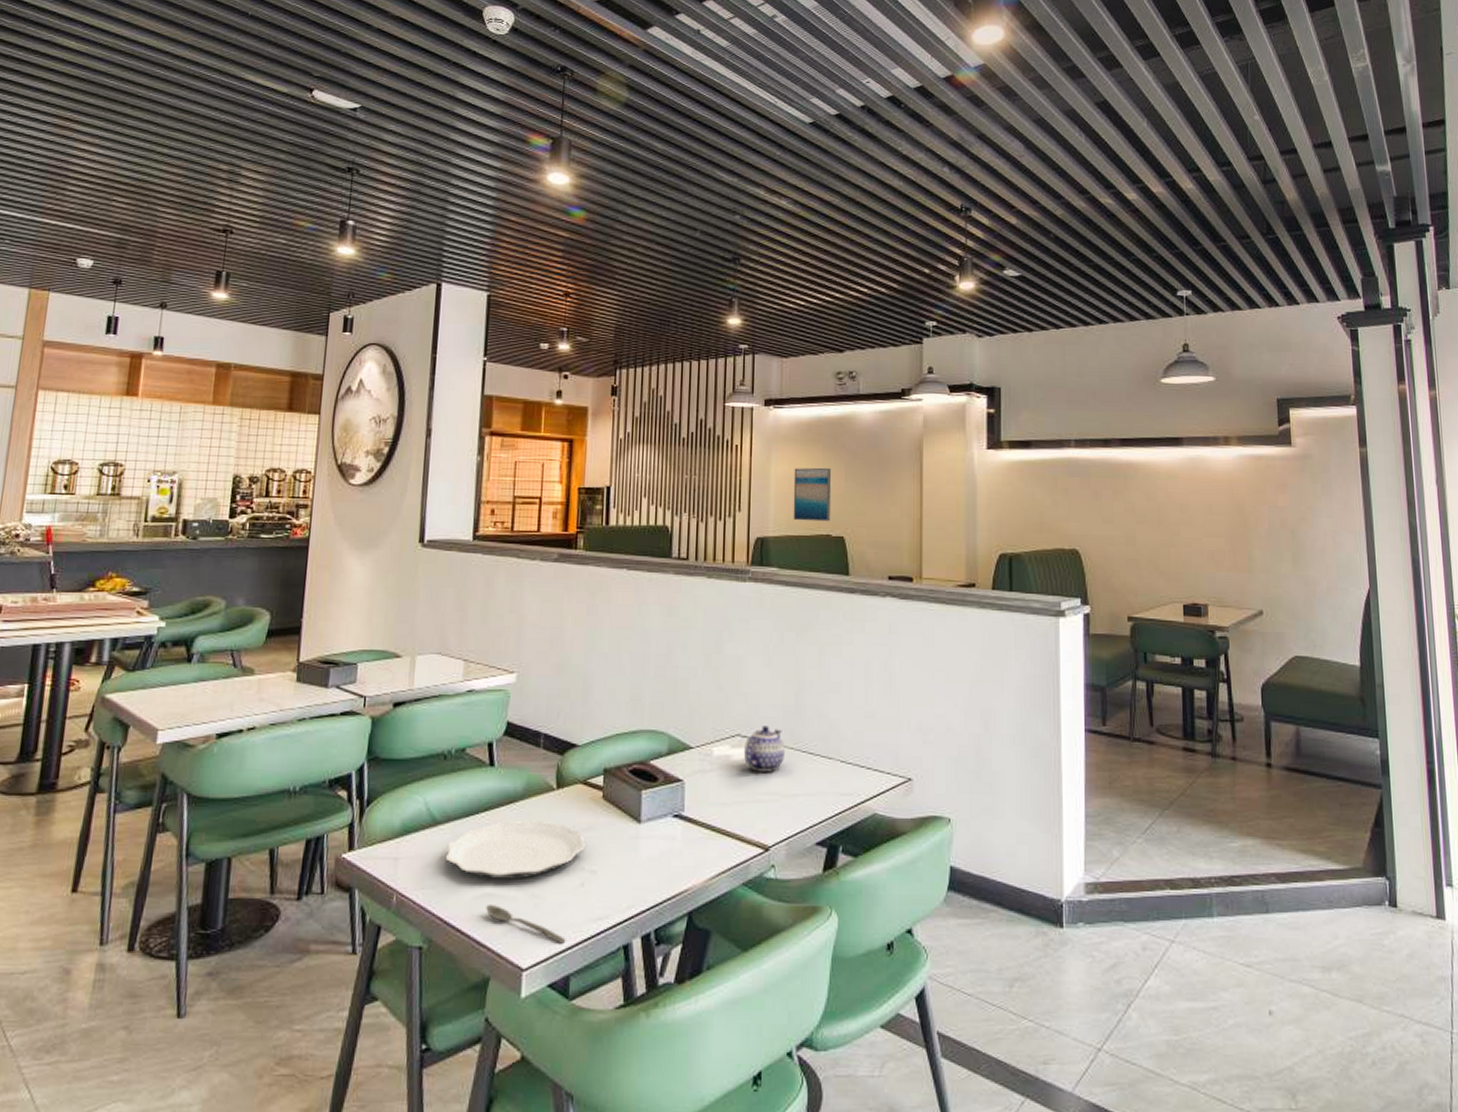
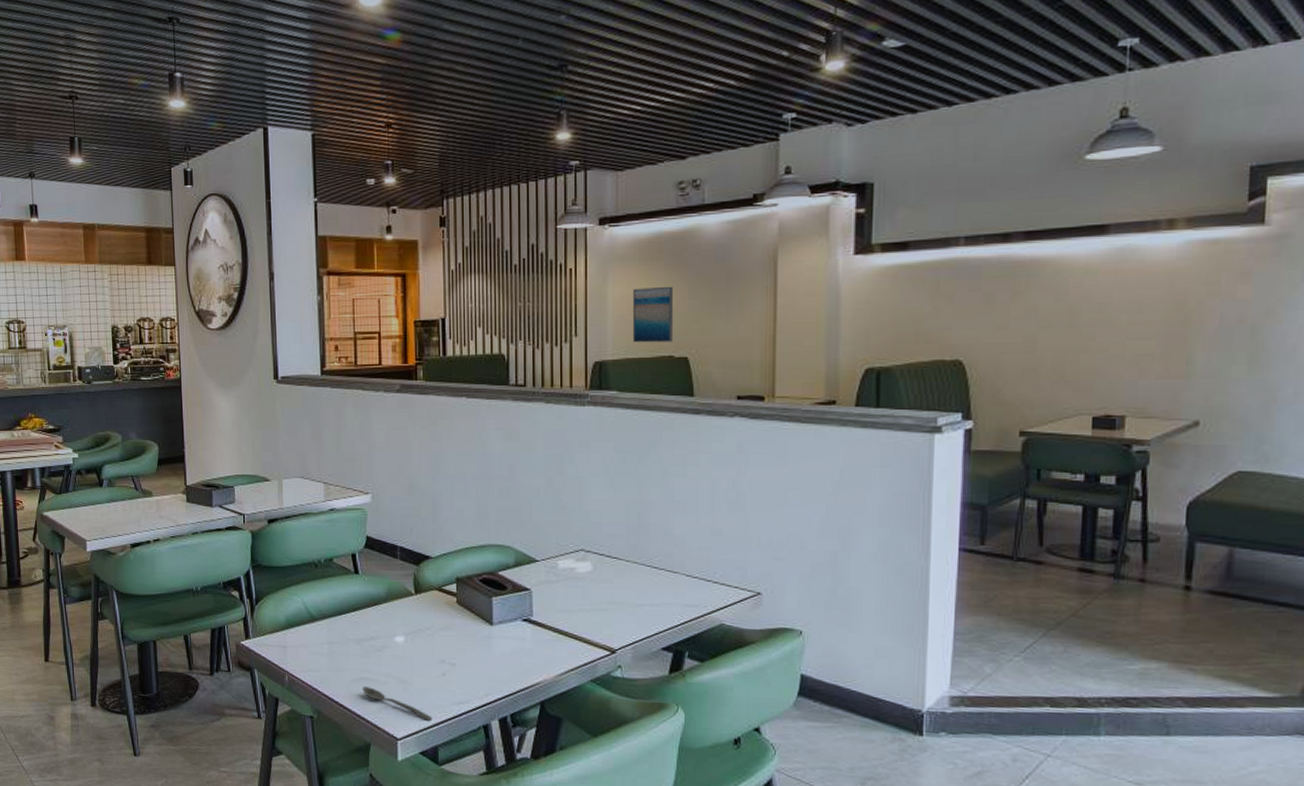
plate: present [445,820,586,879] -> none [324,619,445,668]
teapot: present [743,726,785,772] -> none [587,542,629,584]

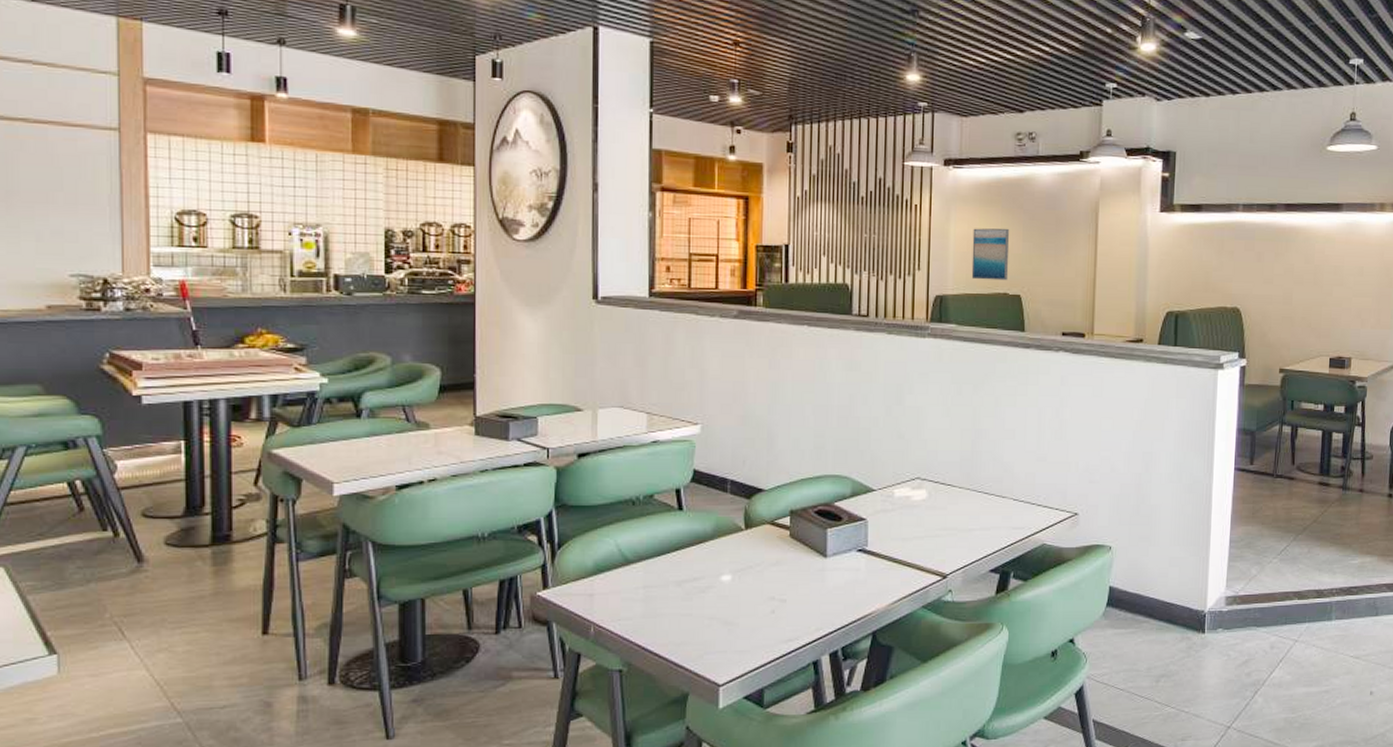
spoon: present [362,687,433,721] -> none [682,632,759,662]

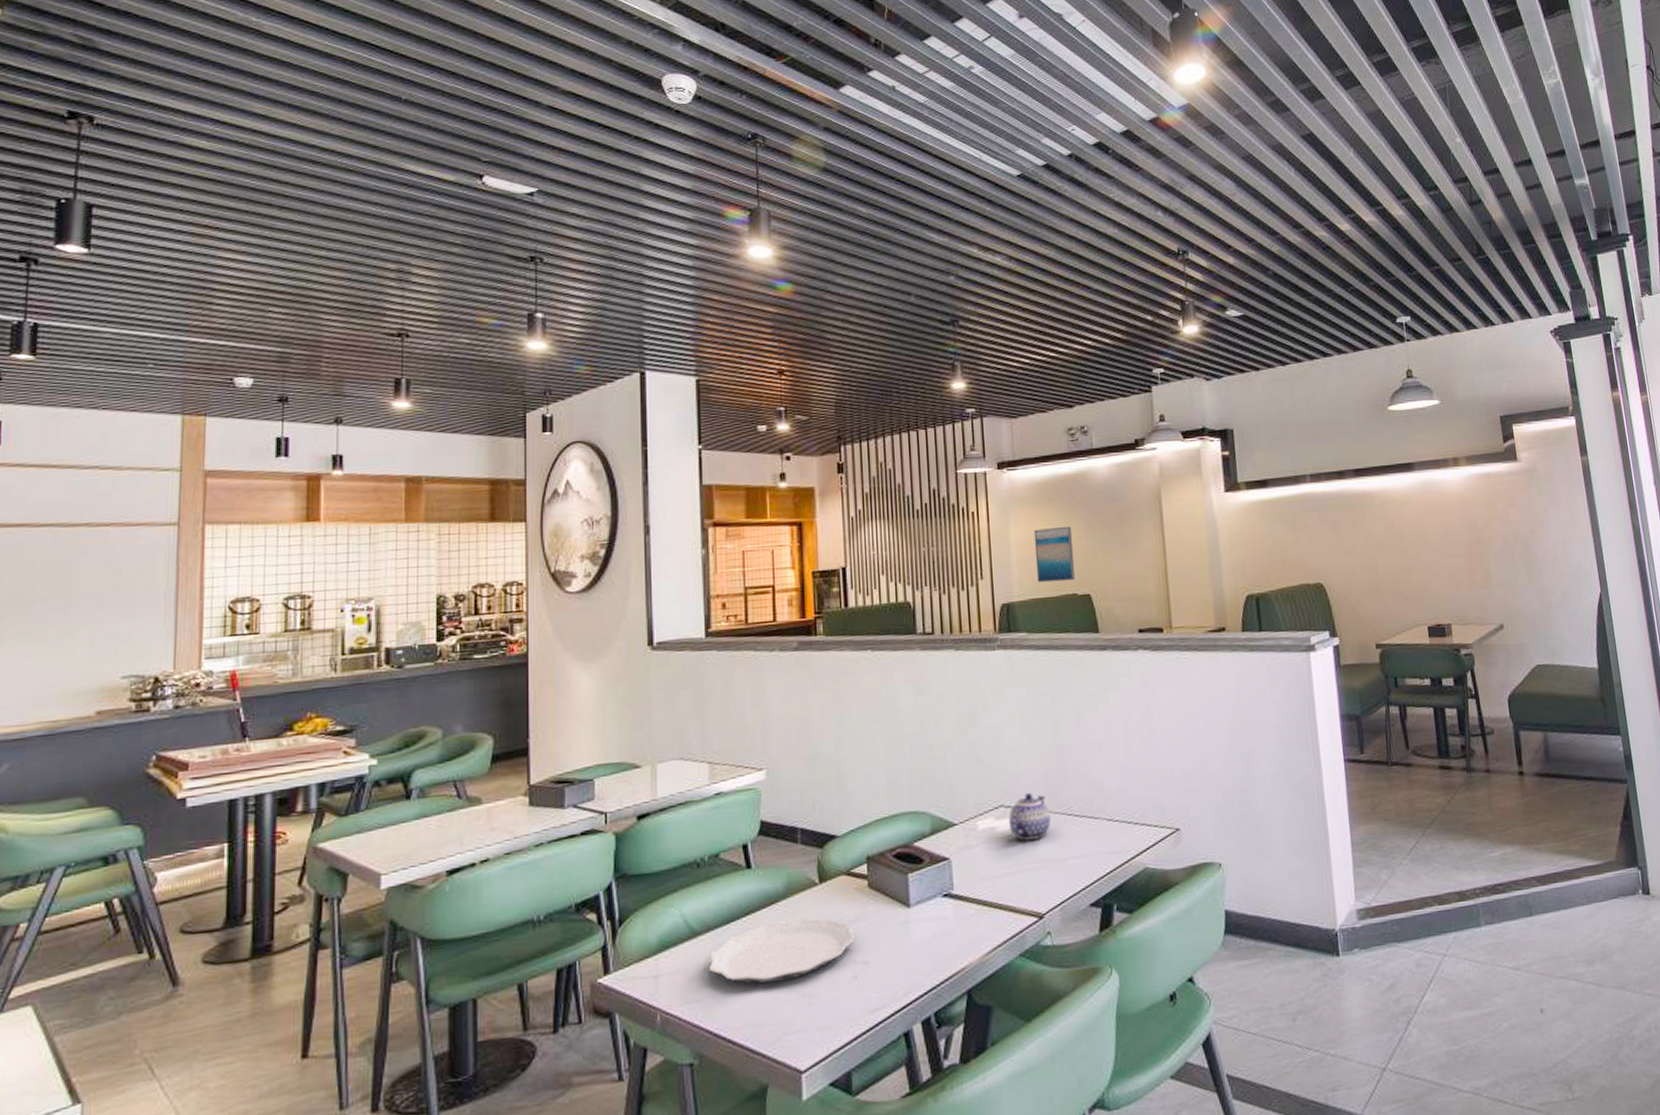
plate: none [639,557,775,610] -> present [708,918,856,985]
teapot: none [923,469,962,510] -> present [1008,793,1051,841]

